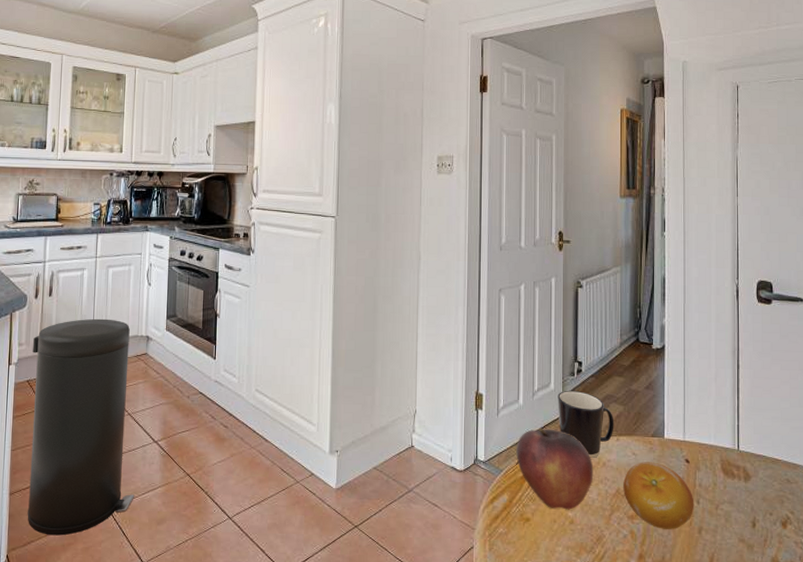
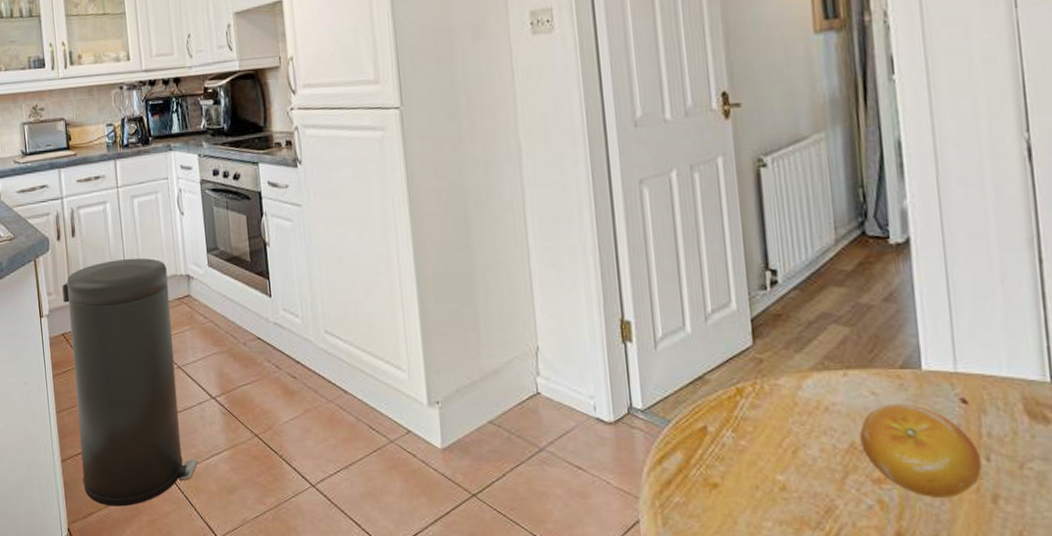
fruit: present [516,427,594,510] -> none [687,362,812,472]
mug: present [557,390,614,458] -> none [743,309,838,401]

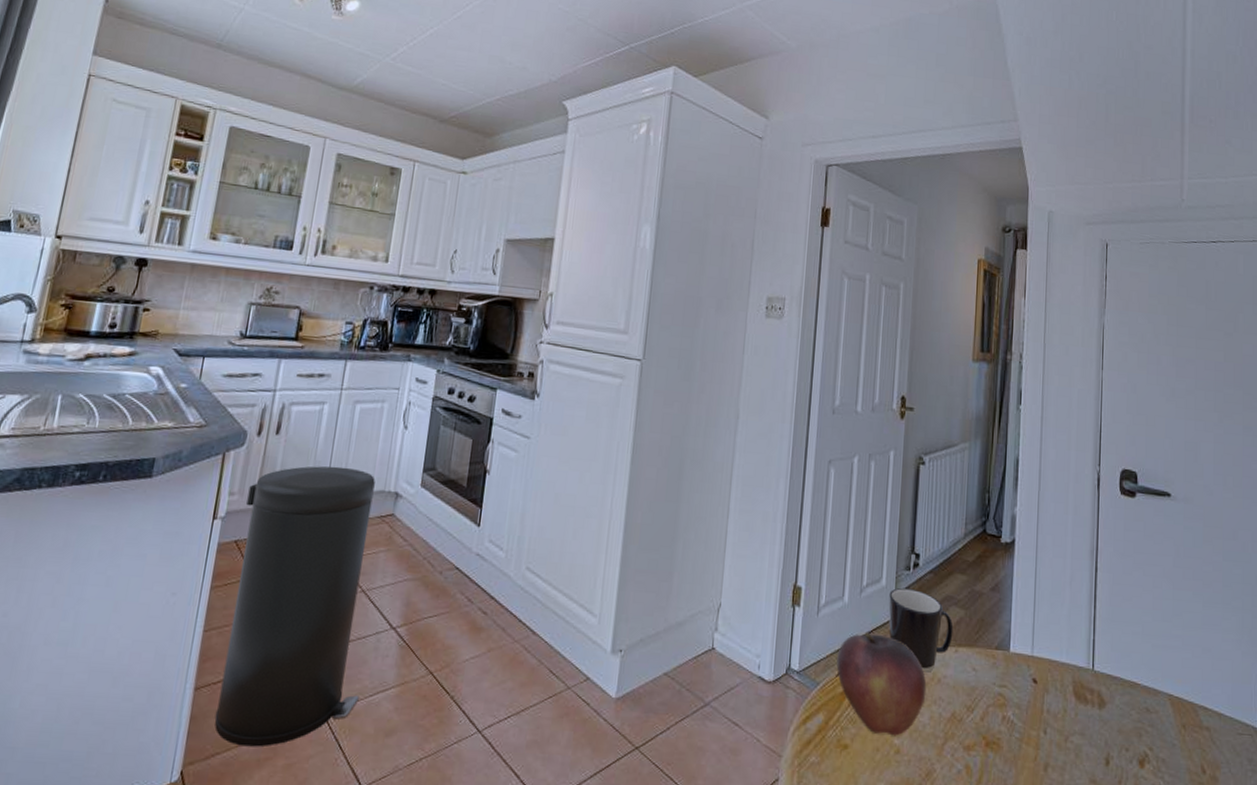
fruit: none [687,362,812,472] -> present [836,632,927,736]
mug: none [743,309,838,401] -> present [888,587,954,672]
fruit: present [860,404,982,498] -> none [960,679,1041,765]

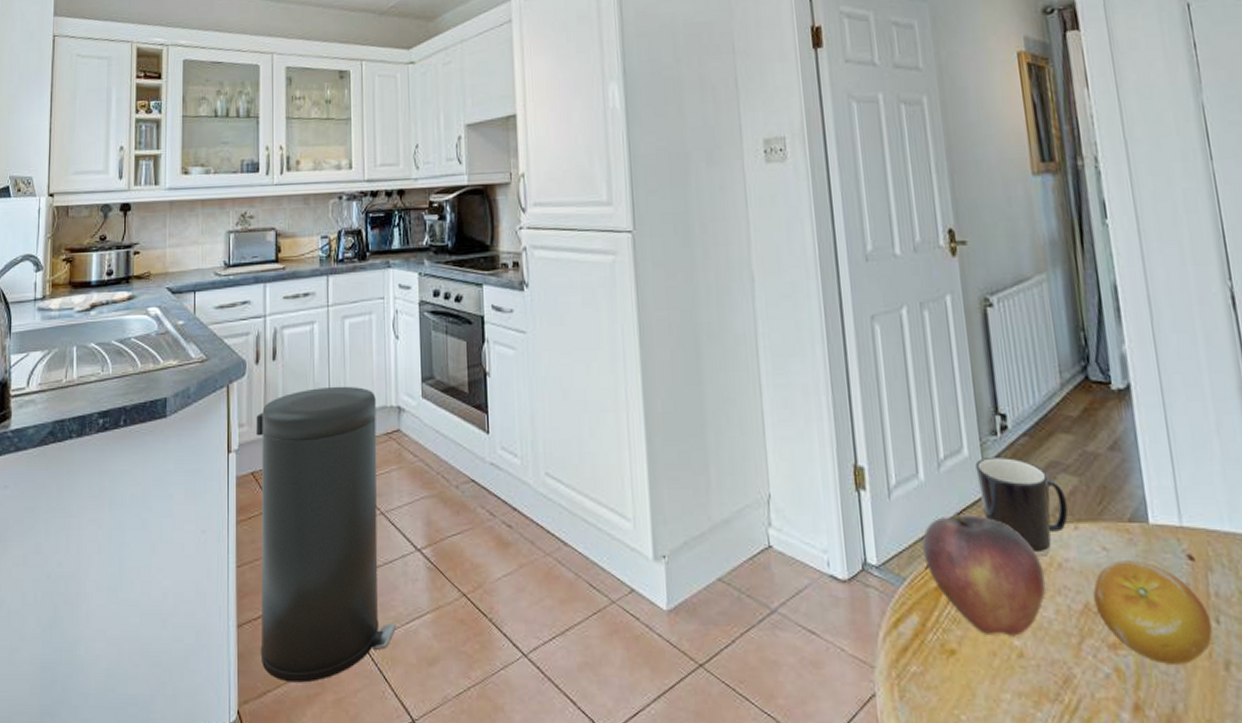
fruit: none [960,679,1041,765] -> present [1093,560,1213,665]

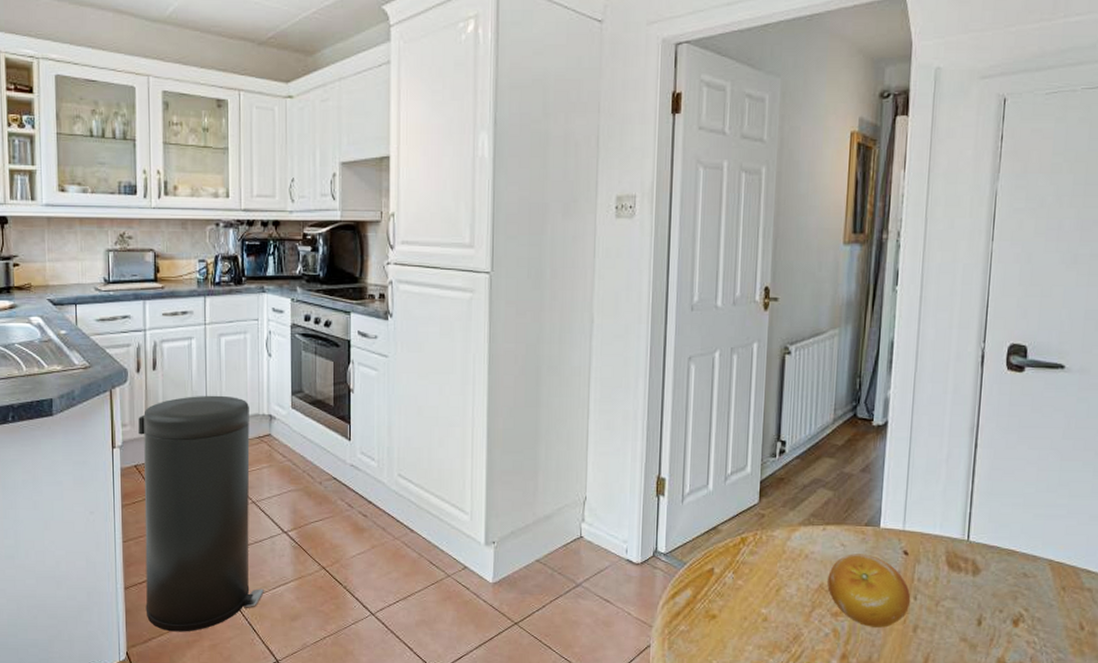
fruit: present [922,513,1046,636] -> none [703,516,794,606]
mug: present [975,456,1069,557] -> none [754,473,821,549]

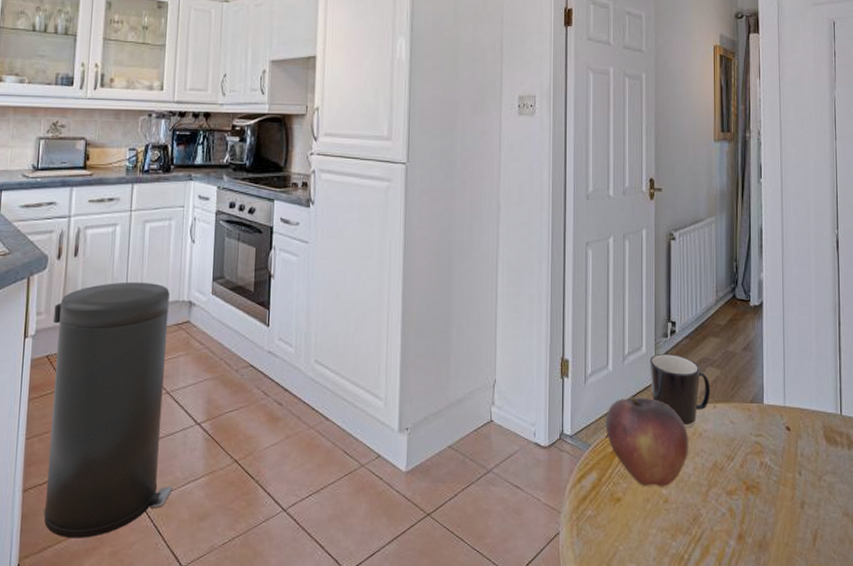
fruit: none [703,516,794,606] -> present [605,396,689,487]
mug: none [754,473,821,549] -> present [650,353,711,428]
fruit: present [827,553,911,628] -> none [721,431,796,505]

